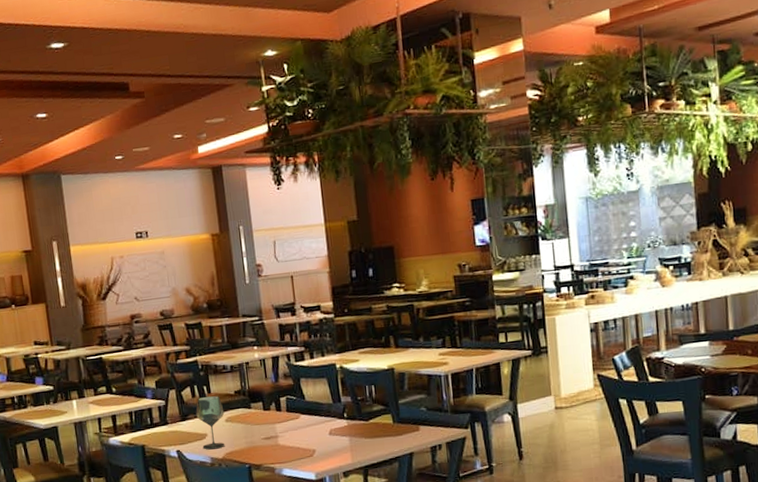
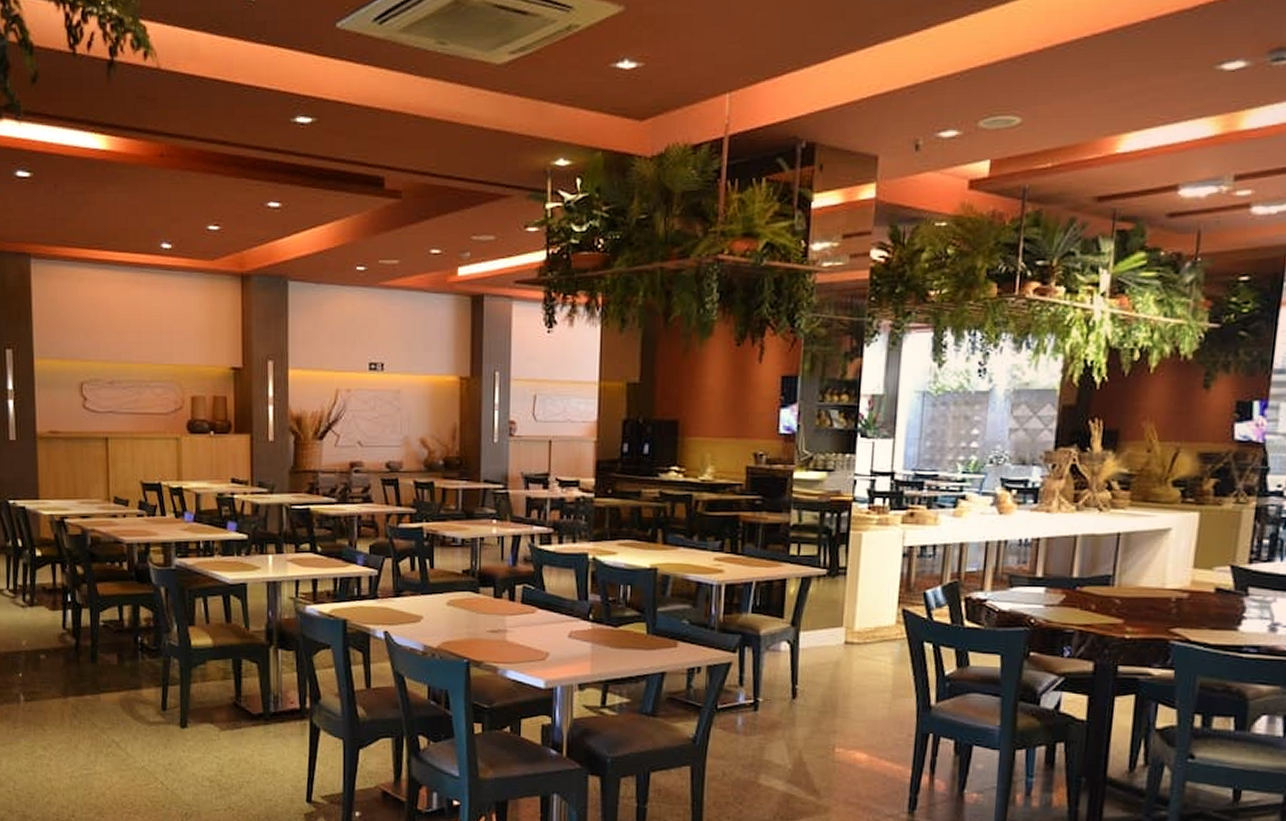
wine glass: present [196,396,225,450] -> none [413,572,447,636]

